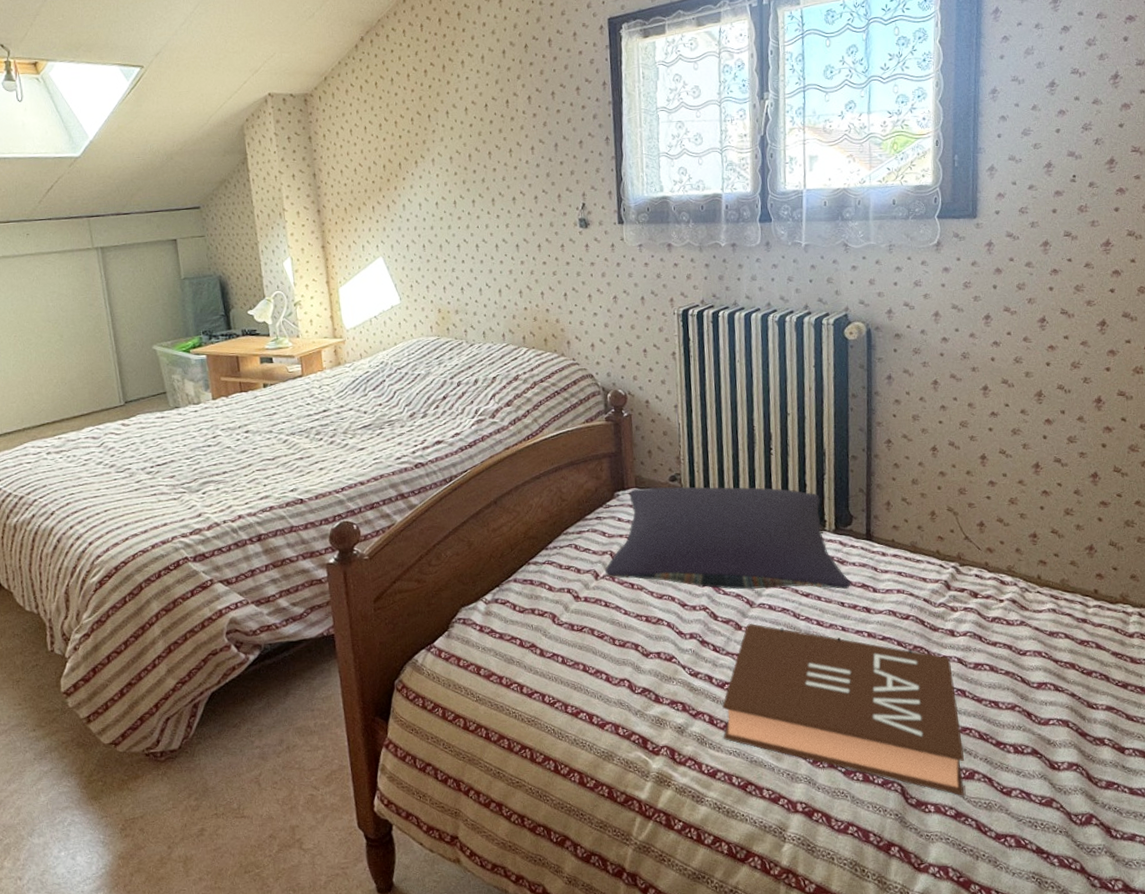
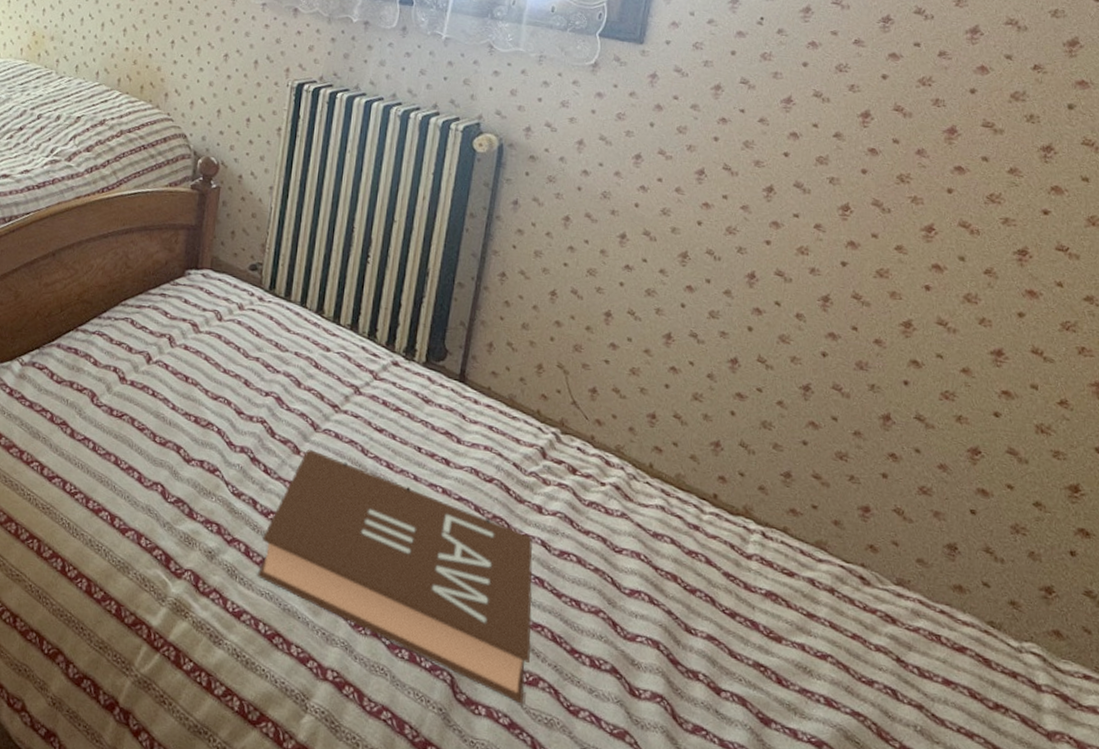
pillow: present [604,486,851,590] -> none [159,269,433,433]

